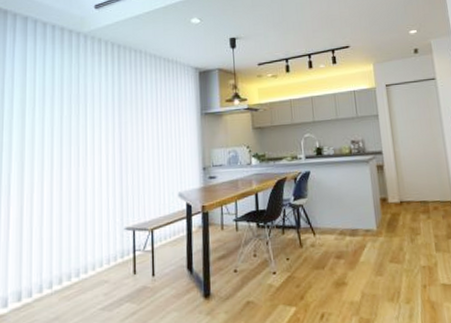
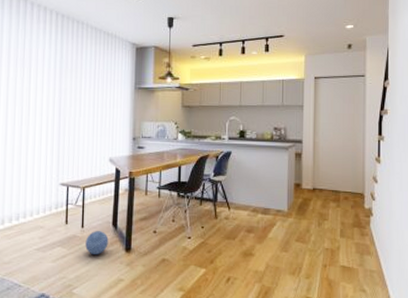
ball: none [157,277,184,307] -> present [85,231,109,254]

